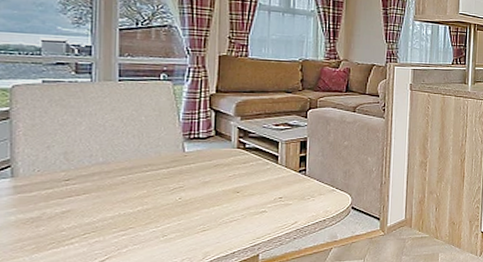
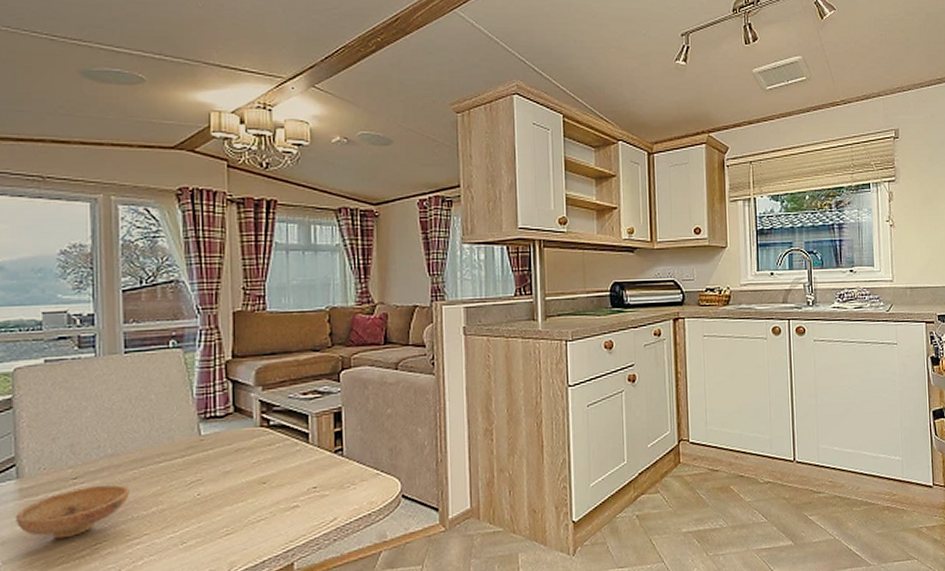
bowl: none [8,187,118,229] -> present [14,485,129,539]

